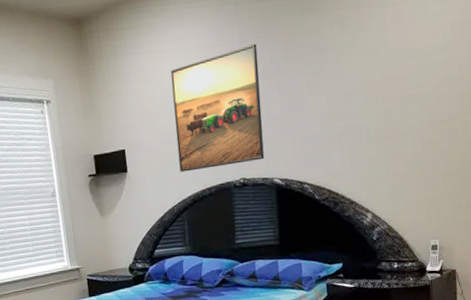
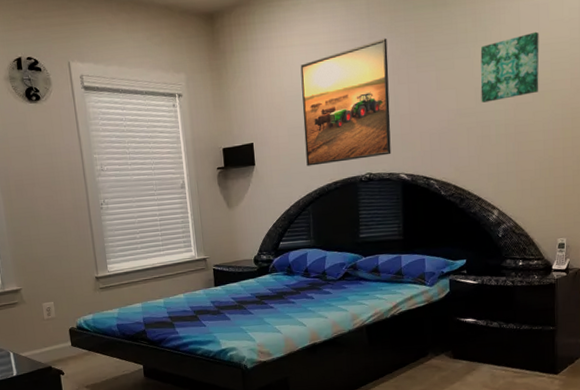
wall art: none [348,37,407,107] -> present [480,31,539,103]

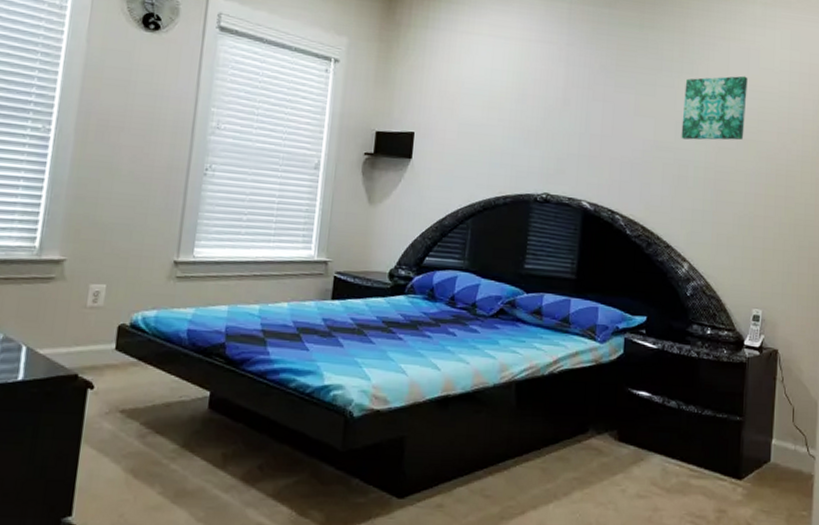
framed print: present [300,38,391,166] -> none [474,48,586,177]

